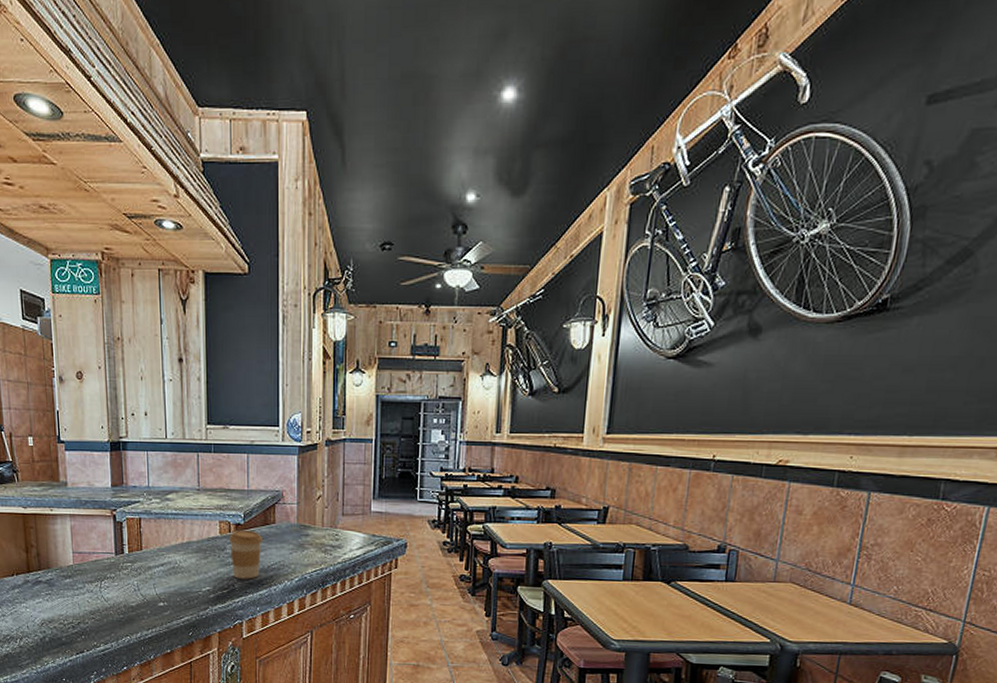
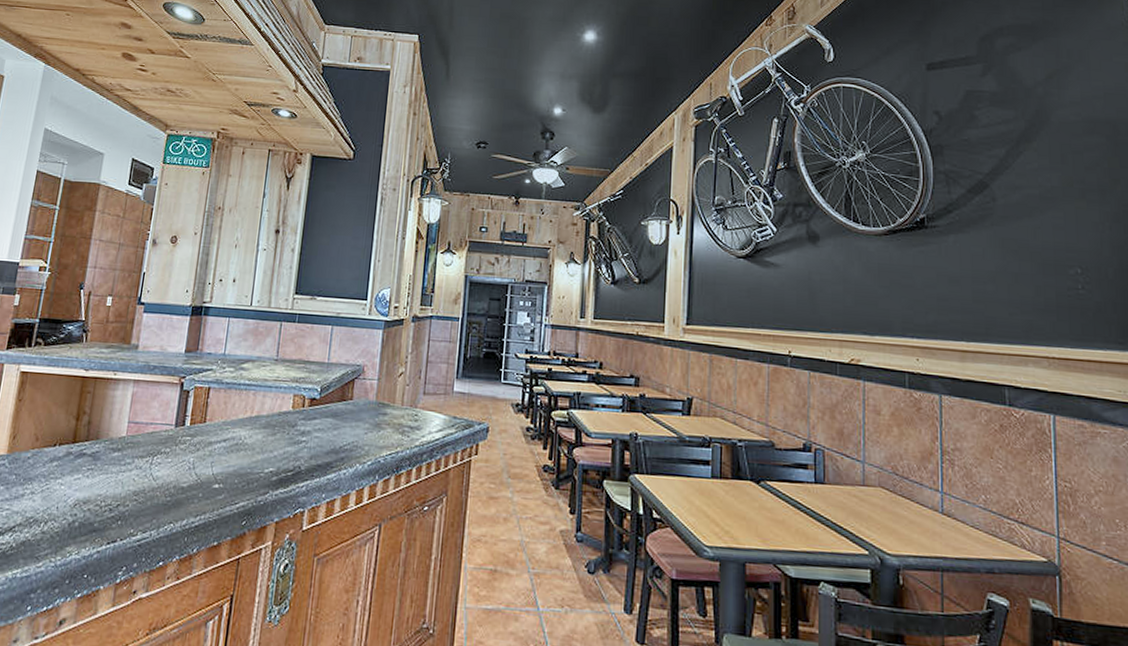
coffee cup: present [229,529,263,579] -> none [300,404,338,461]

